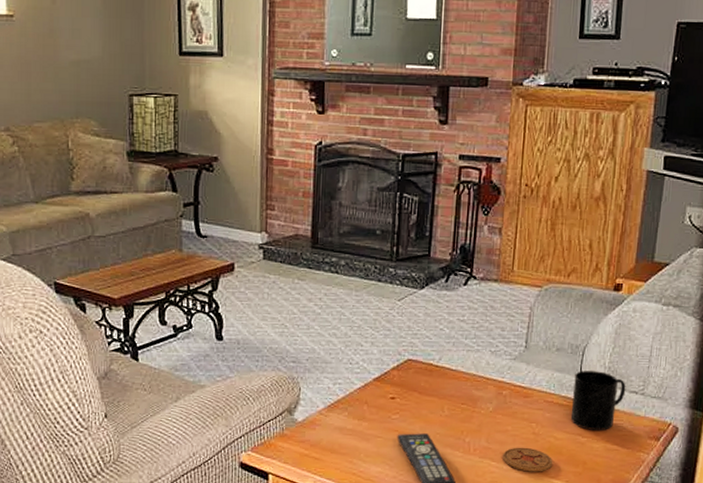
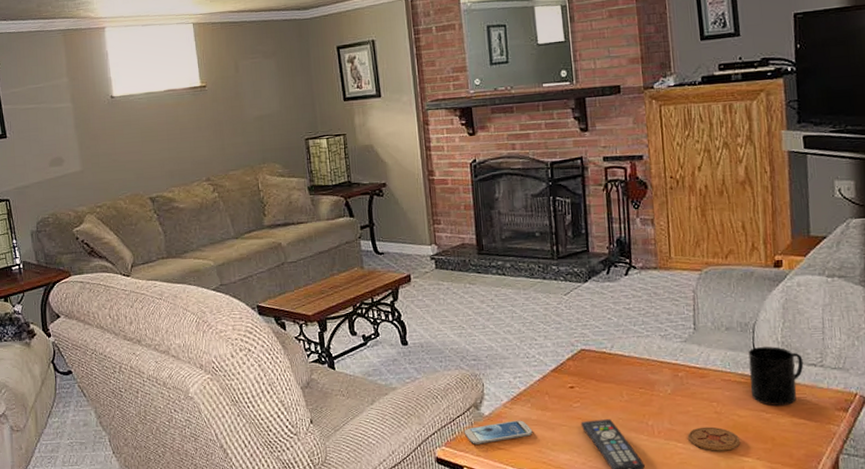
smartphone: none [273,428,346,451] -> present [463,420,533,444]

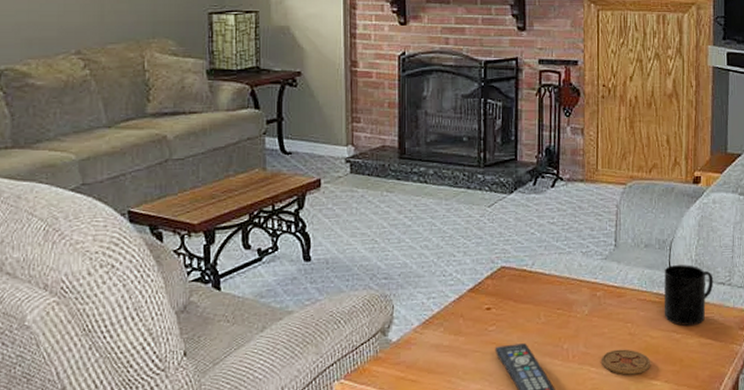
smartphone: present [463,420,533,444] -> none [367,346,443,376]

